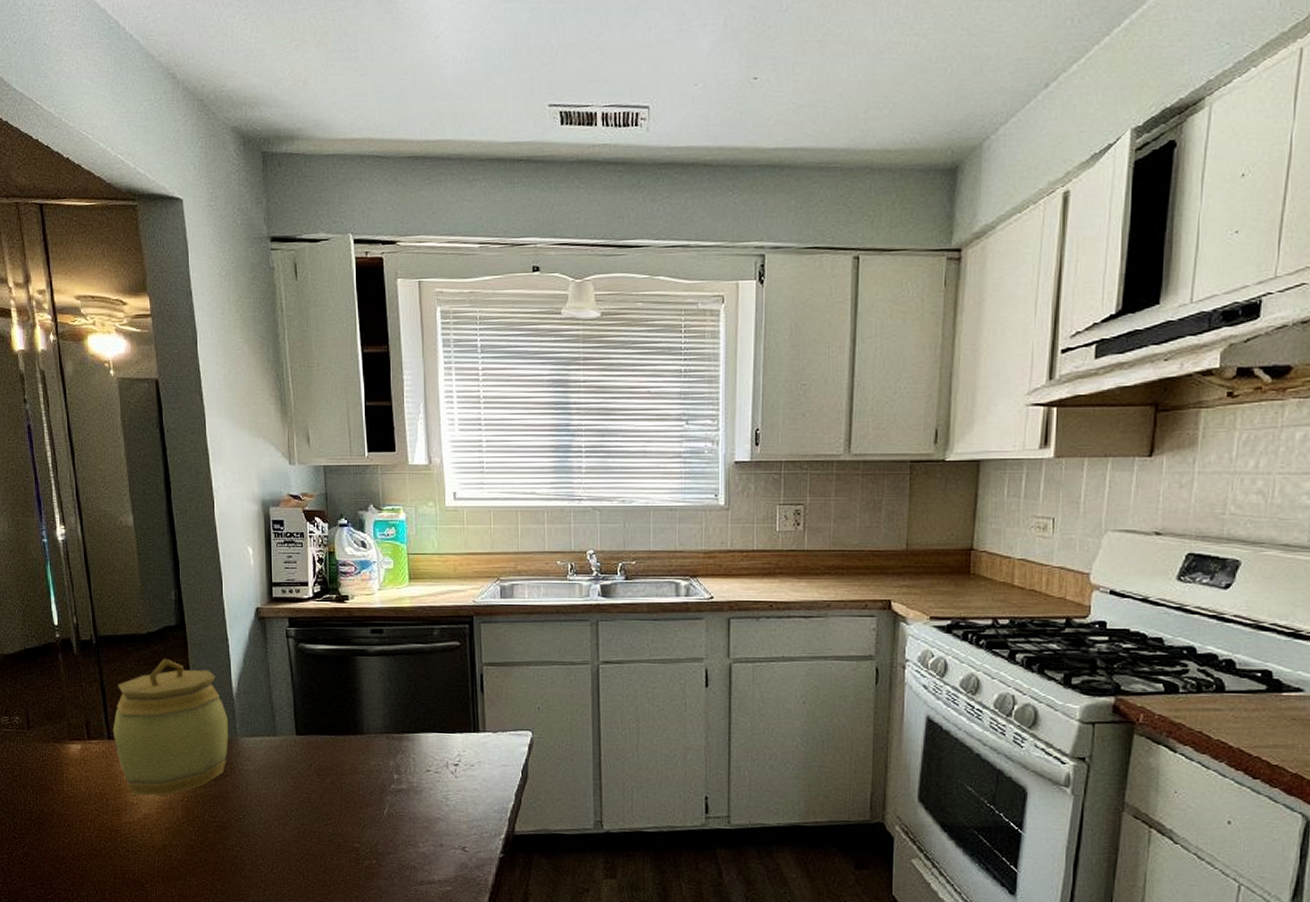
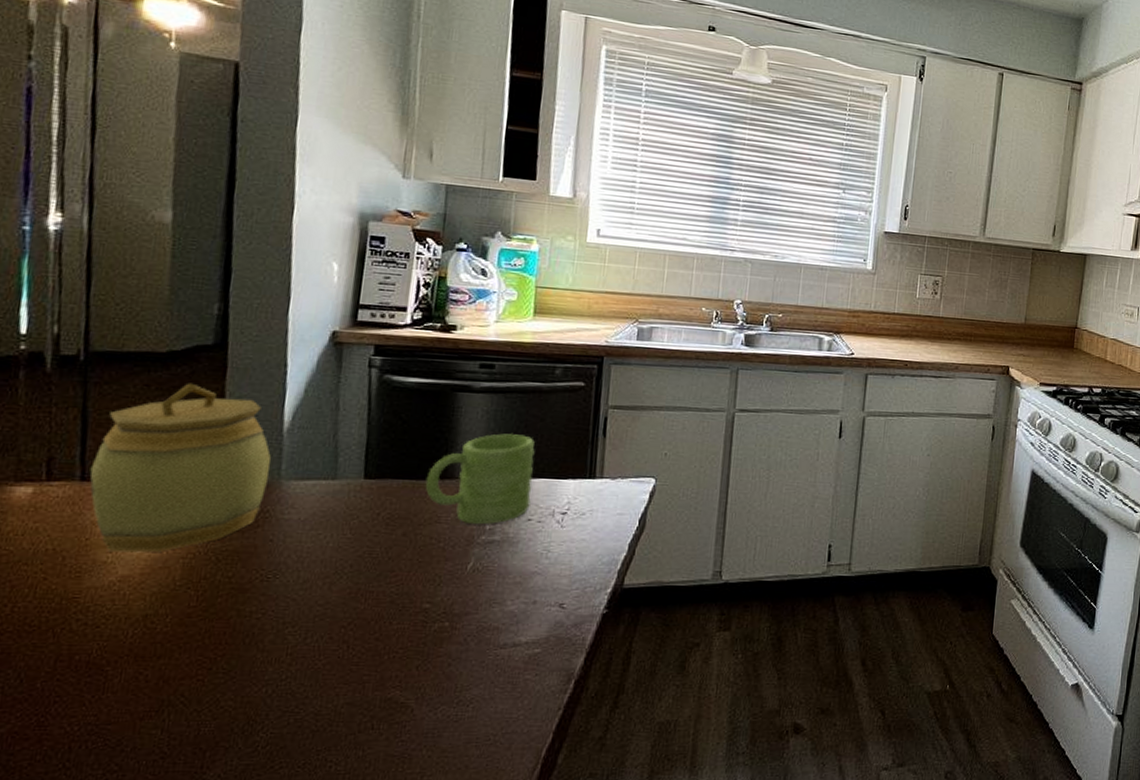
mug: none [342,692,427,775] -> present [425,433,535,525]

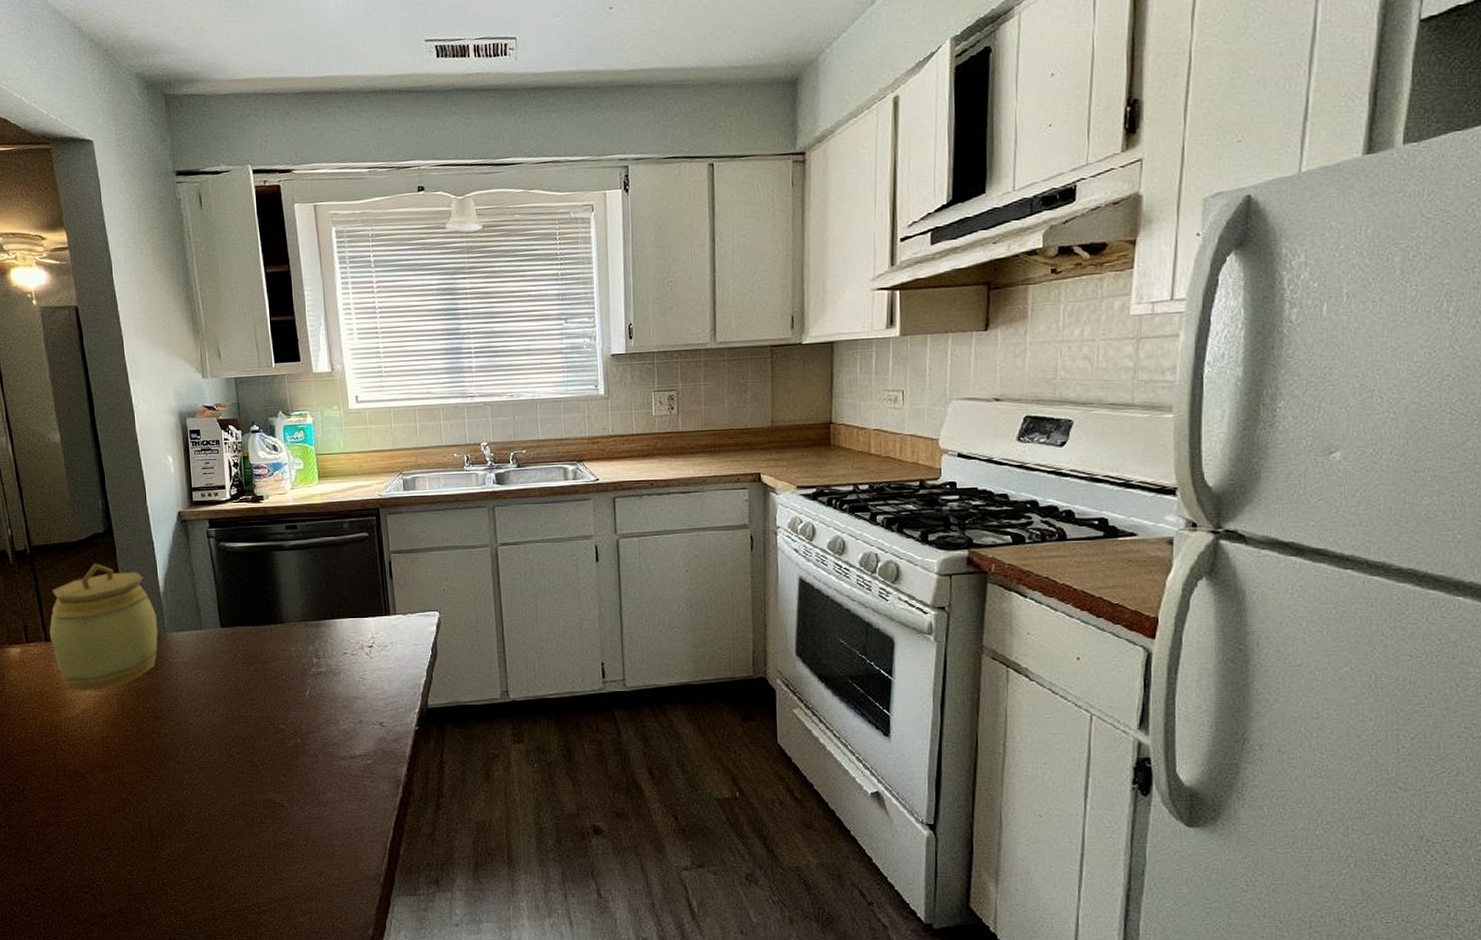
mug: present [425,433,535,525] -> none [263,582,343,660]

